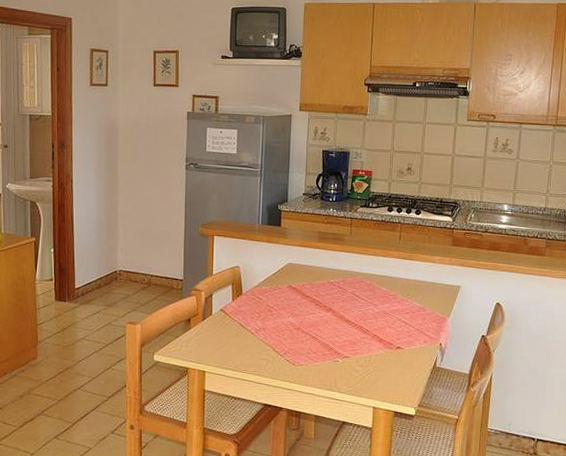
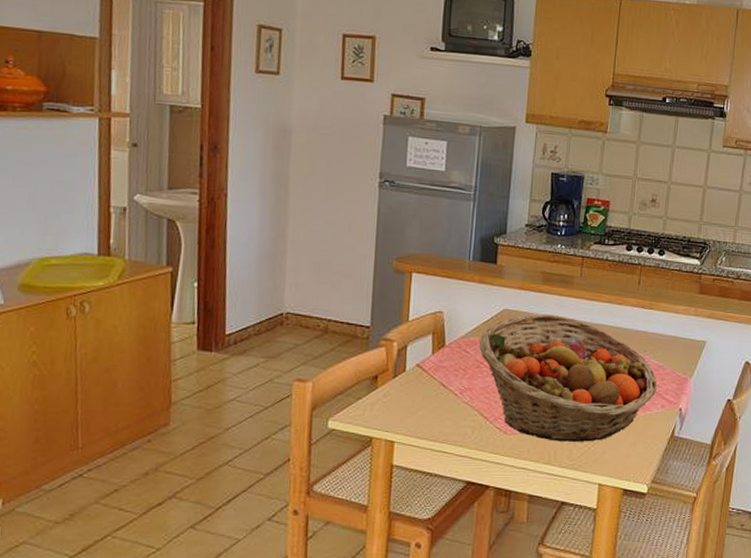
fruit basket: none [270,266,420,372] -> present [479,313,658,442]

